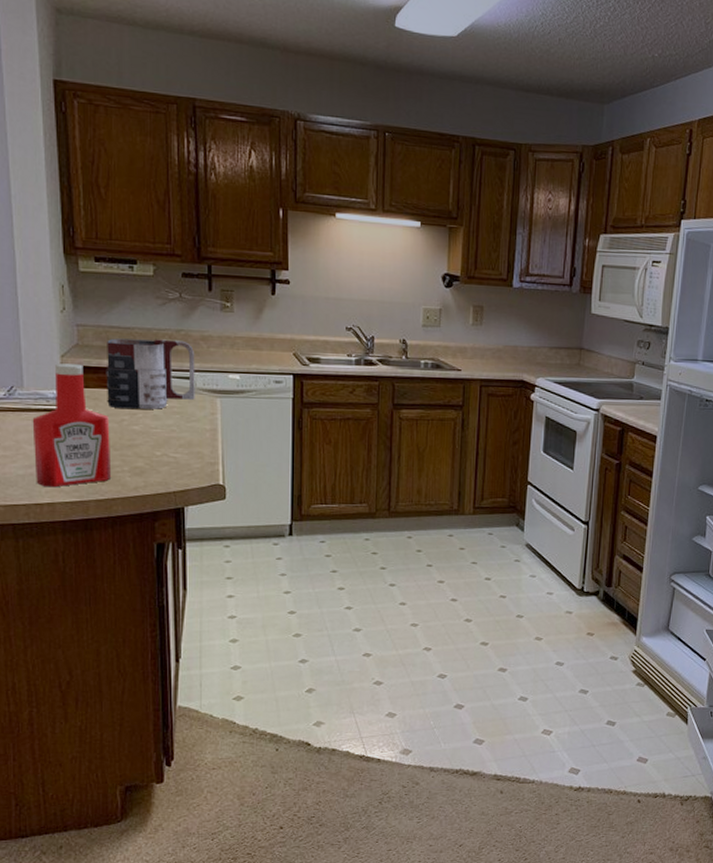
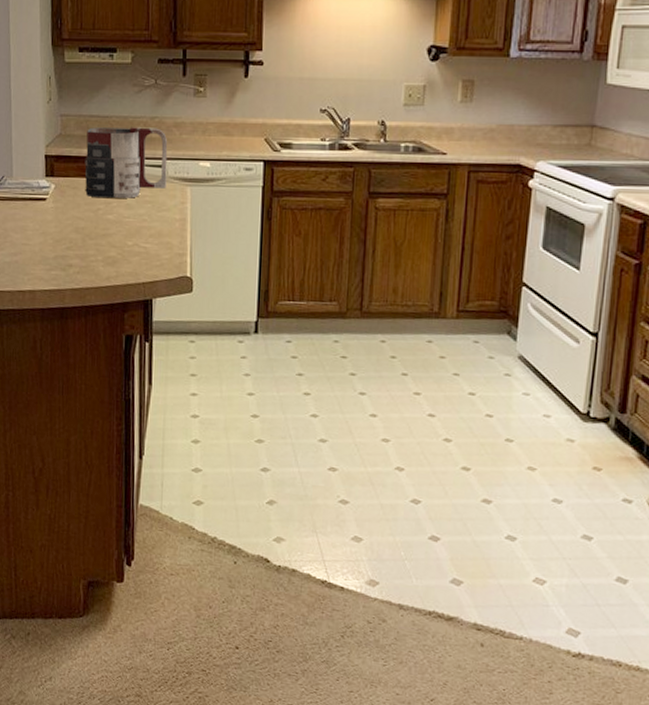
ketchup bottle: present [32,363,112,488] -> none [19,153,87,275]

